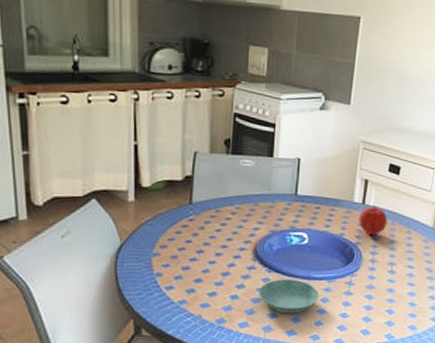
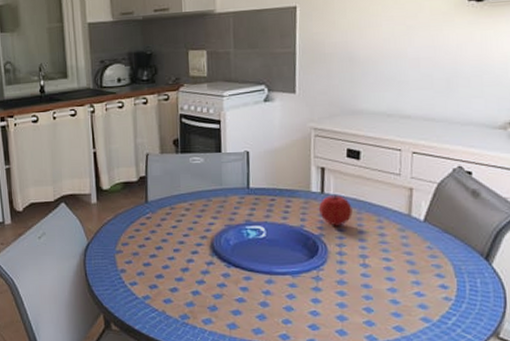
saucer: present [258,279,318,314] -> none [219,274,283,311]

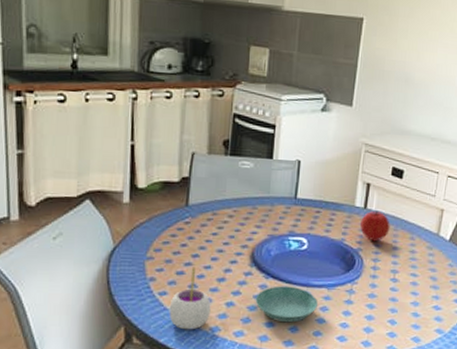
mug: none [140,258,179,318] -> present [169,267,211,330]
saucer: none [219,274,283,311] -> present [255,286,318,323]

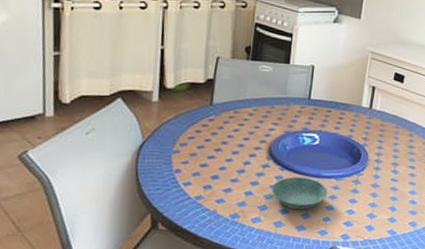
mug: present [169,267,211,330] -> none [192,160,232,217]
fruit: present [360,210,390,242] -> none [366,110,392,138]

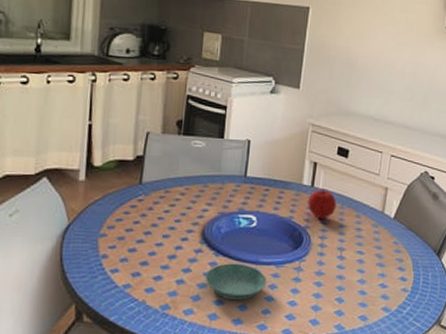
fruit: none [366,110,392,138] -> present [308,188,337,219]

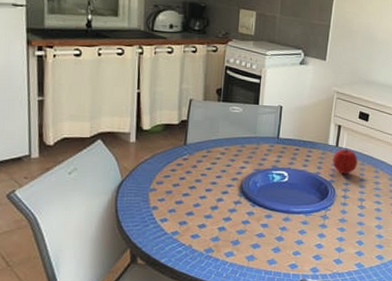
saucer: present [205,263,266,301] -> none [243,212,297,244]

